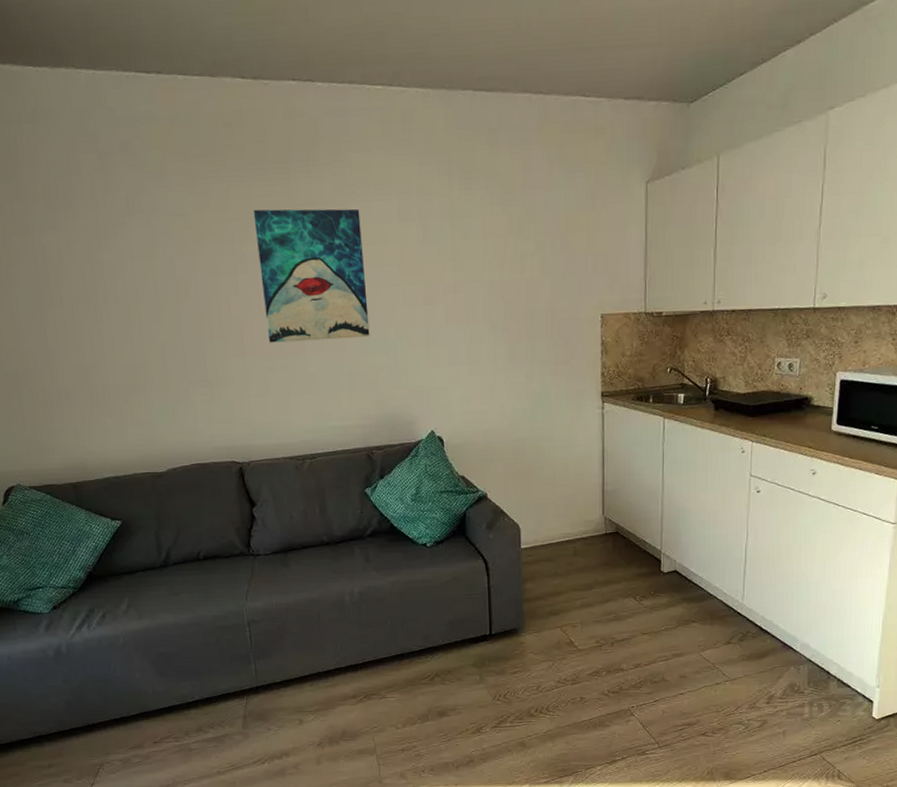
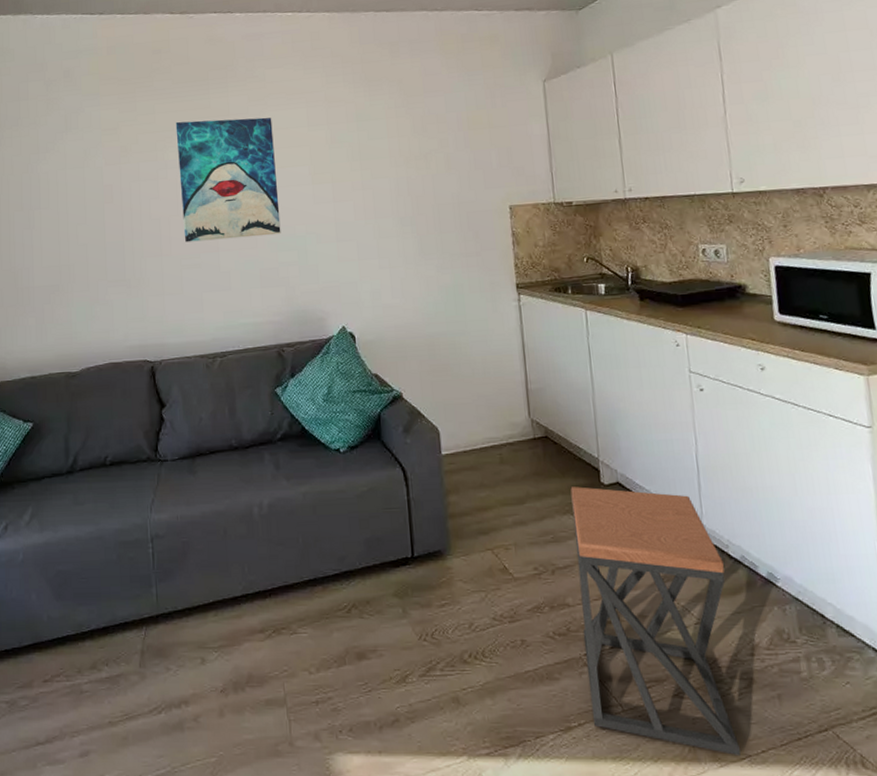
stool: none [632,574,755,776] -> present [570,486,741,757]

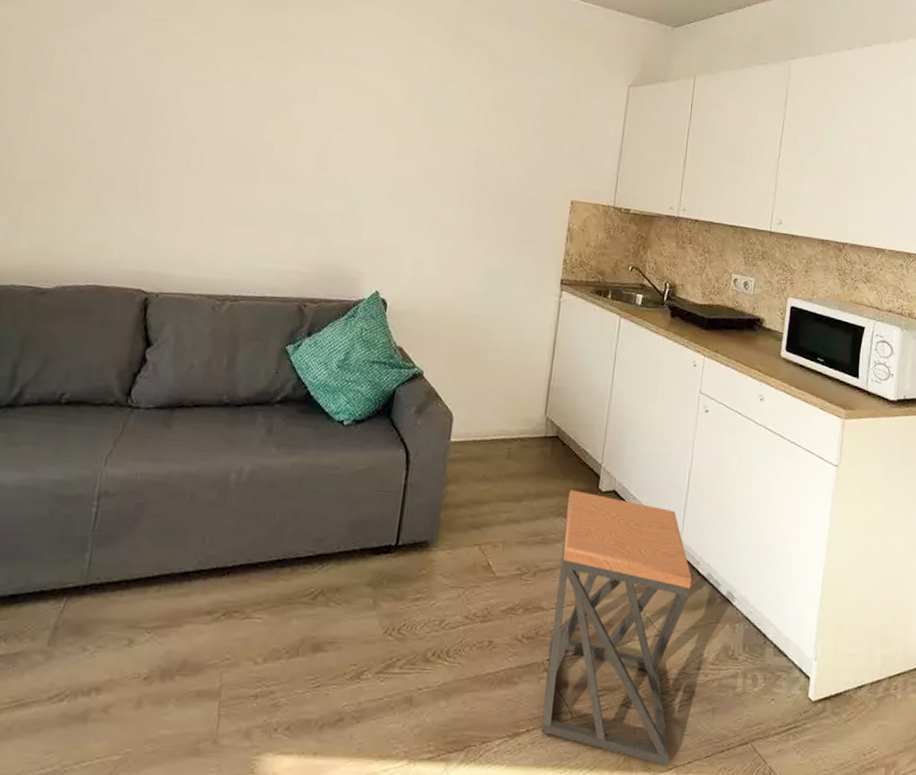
wall art: present [175,117,281,243] -> none [219,31,349,180]

